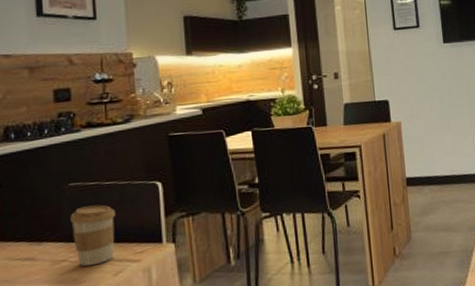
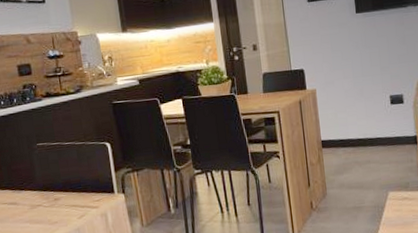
coffee cup: present [70,205,115,267] -> none [40,161,78,211]

